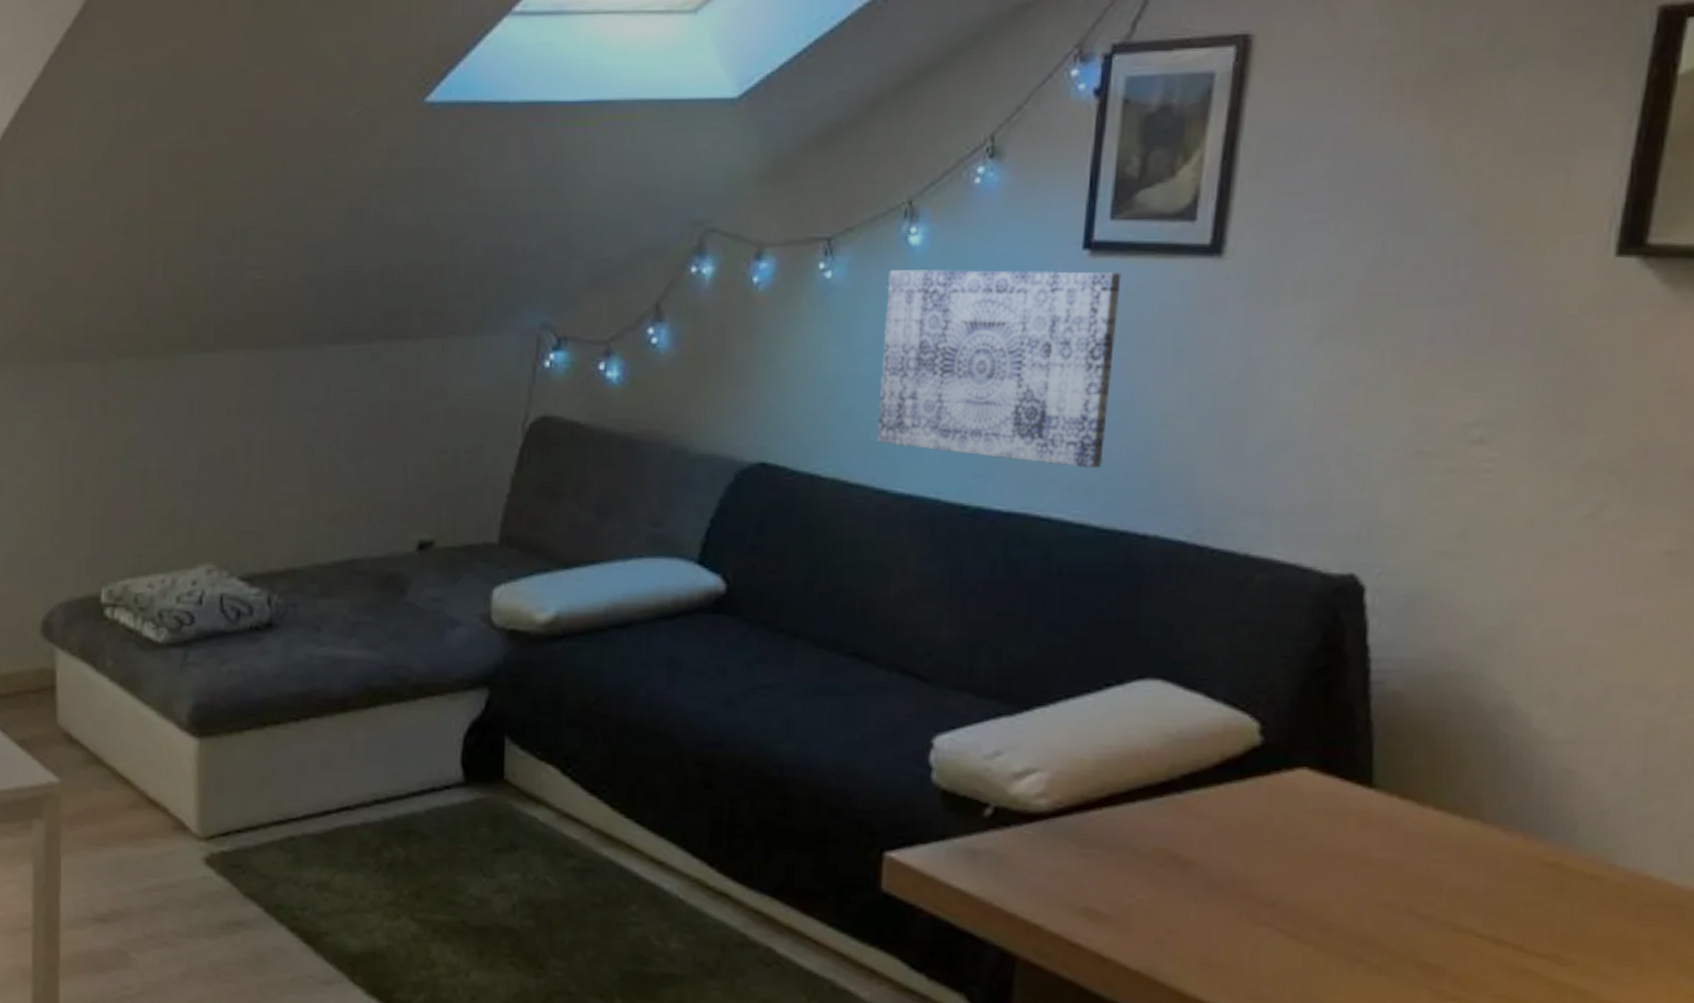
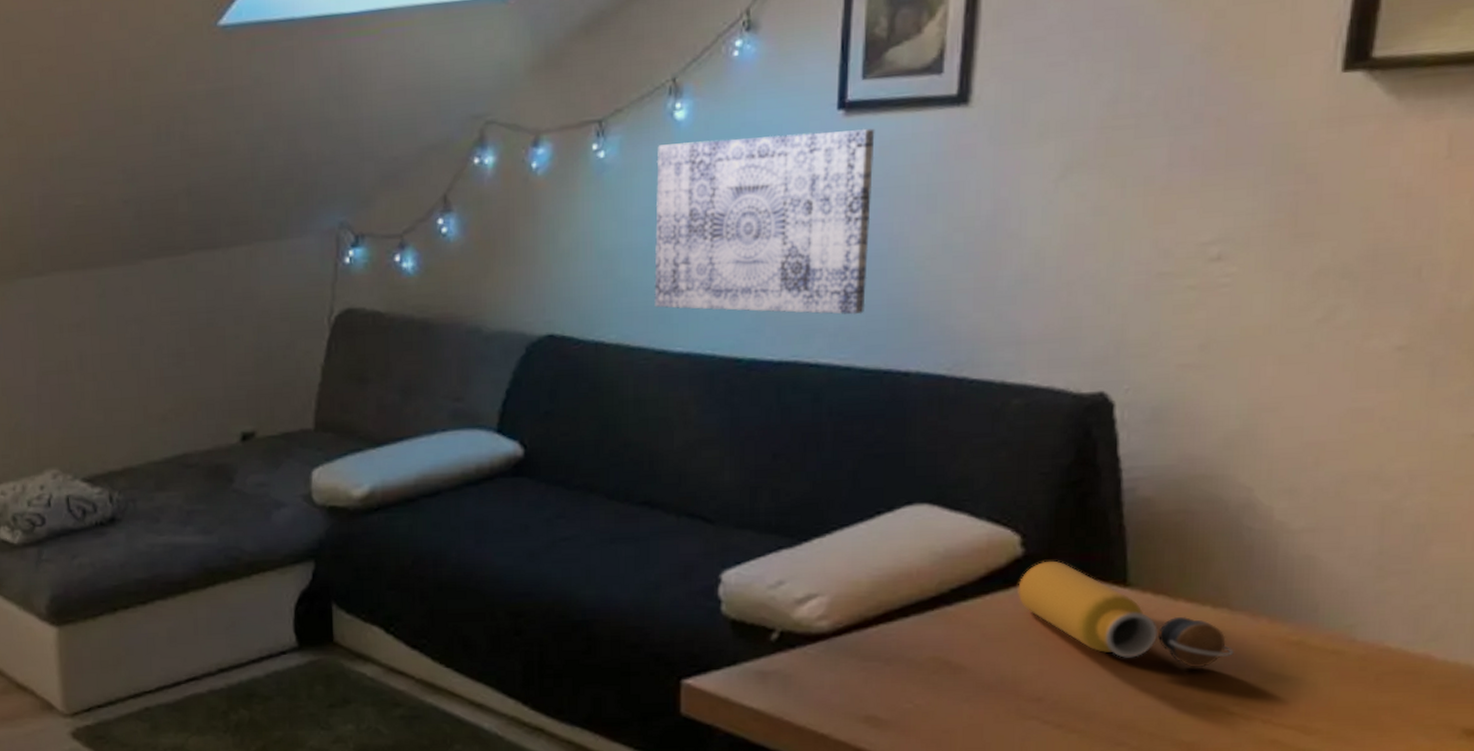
water bottle: none [1254,752,1485,883] -> present [1018,560,1234,668]

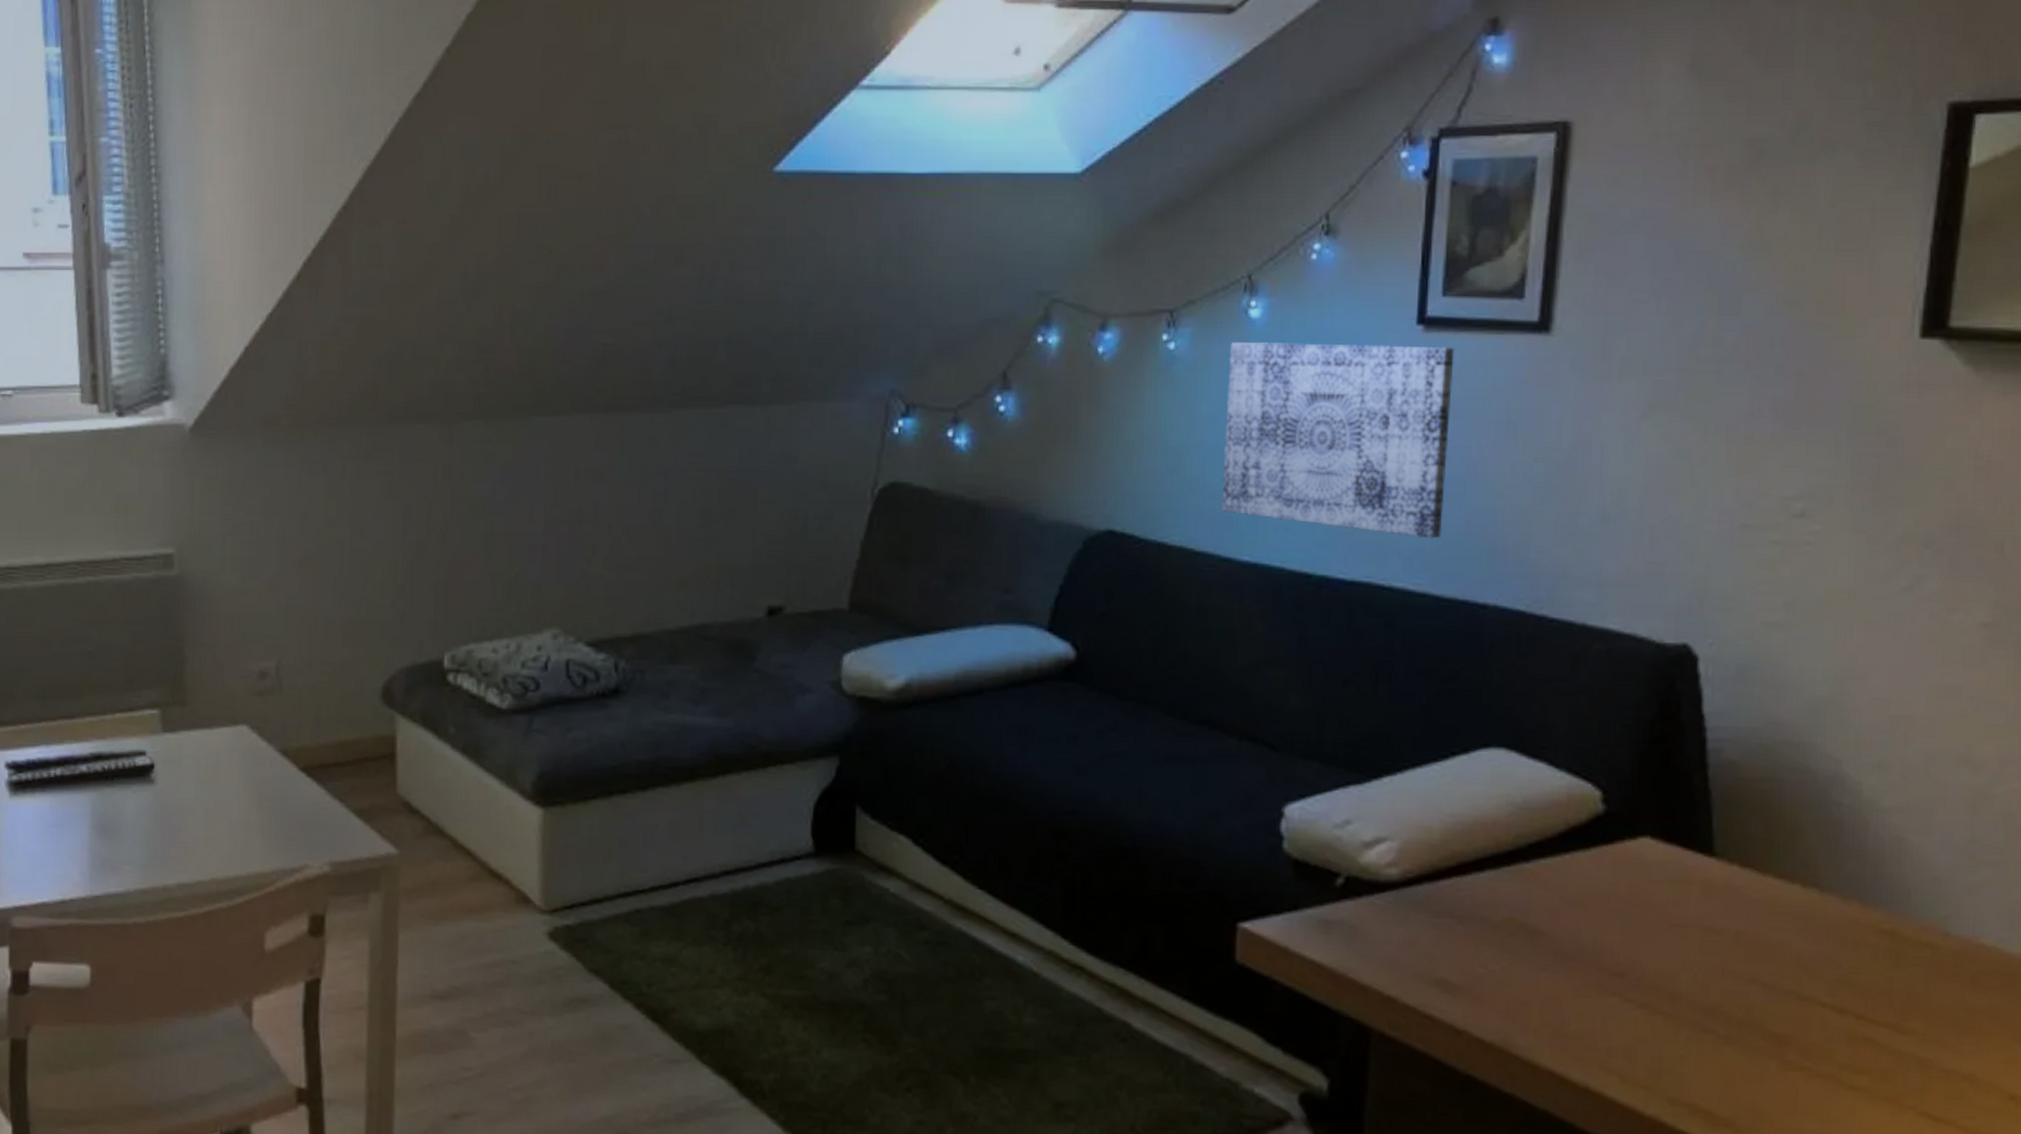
water bottle: present [1018,560,1234,668] -> none [1599,821,1825,952]

